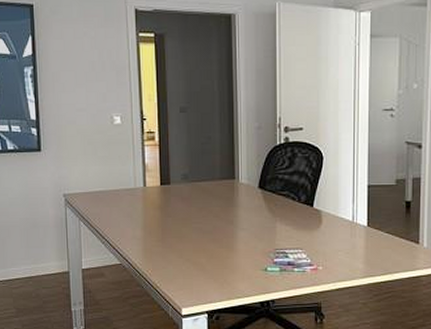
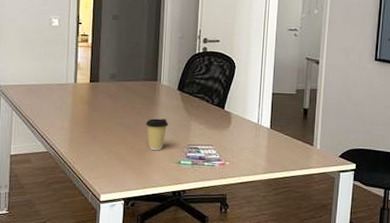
coffee cup: none [226,222,250,258] -> present [146,118,168,151]

